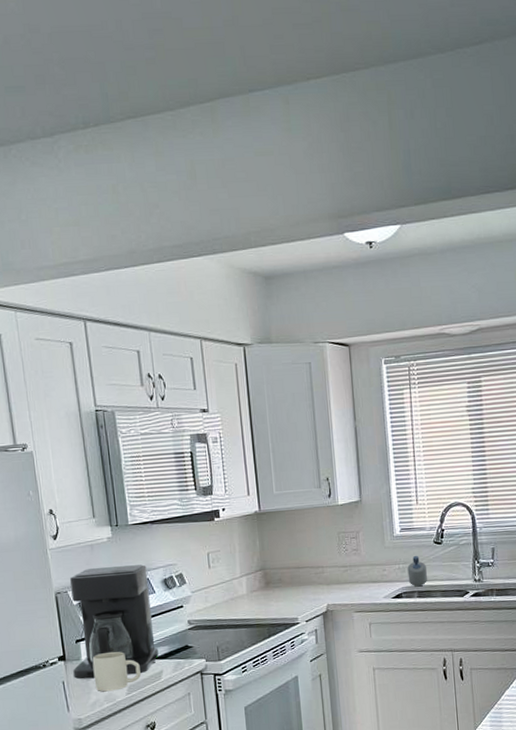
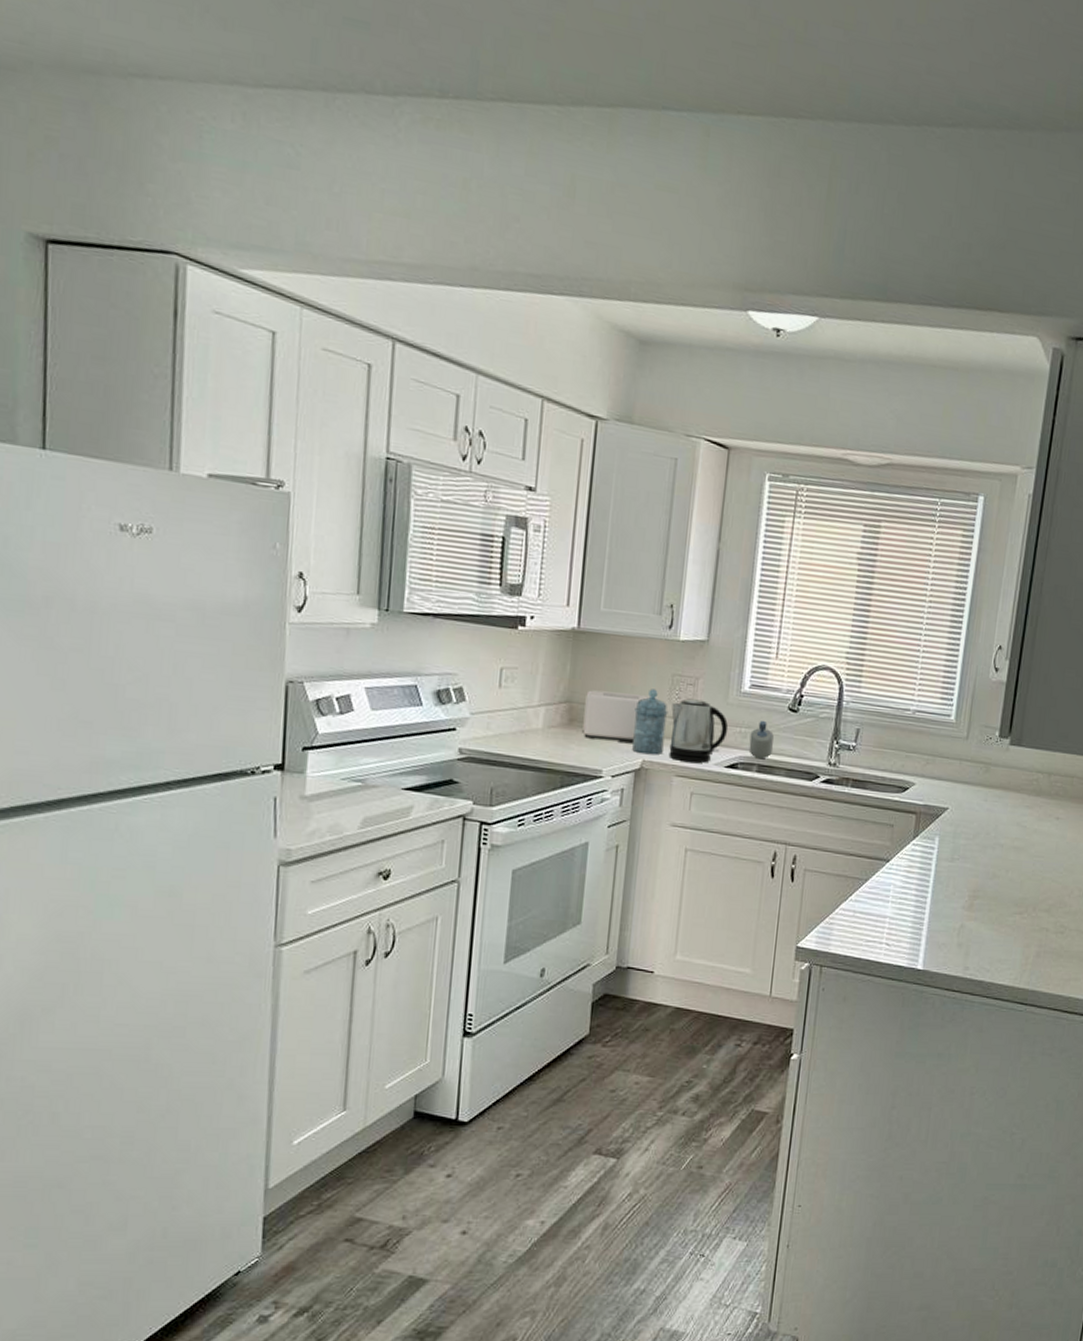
coffee maker: present [69,564,159,680] -> none [291,658,417,806]
mug: present [92,651,141,692] -> none [318,769,384,822]
toaster: none [275,552,332,596] -> present [581,690,660,743]
canister: none [314,547,342,600] -> present [632,689,668,755]
kettle: none [342,548,390,600] -> present [668,699,729,763]

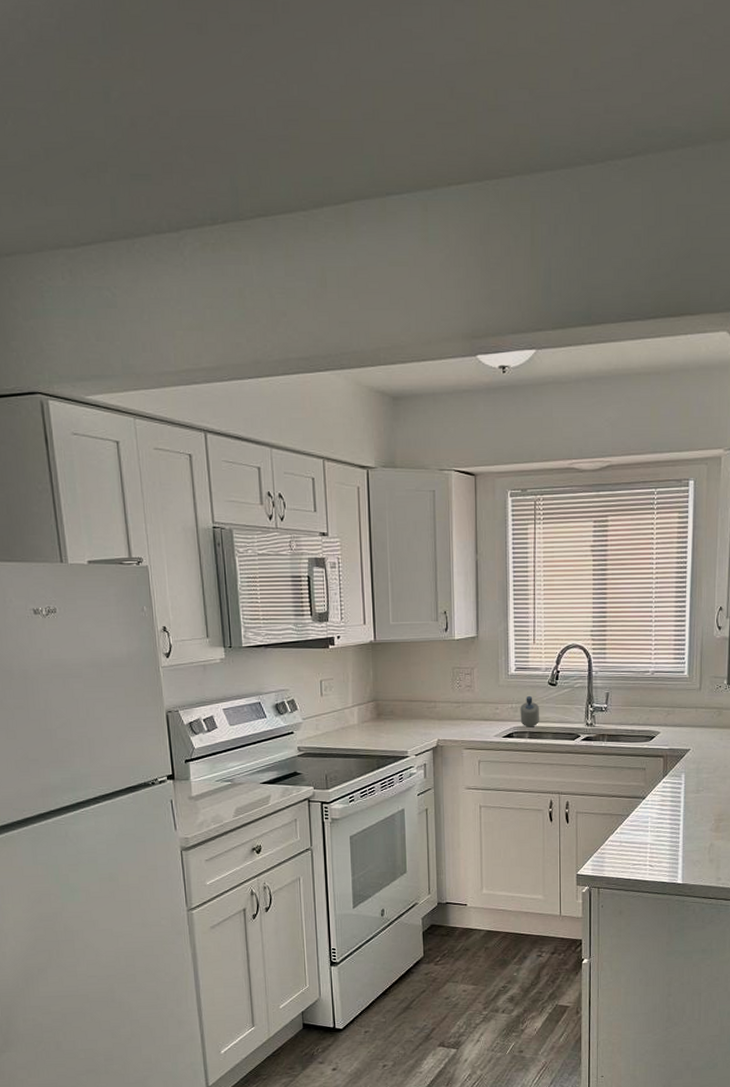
toaster: present [581,690,660,743] -> none [387,687,446,729]
canister: present [632,689,668,755] -> none [426,681,453,735]
kettle: present [668,699,729,763] -> none [455,685,502,736]

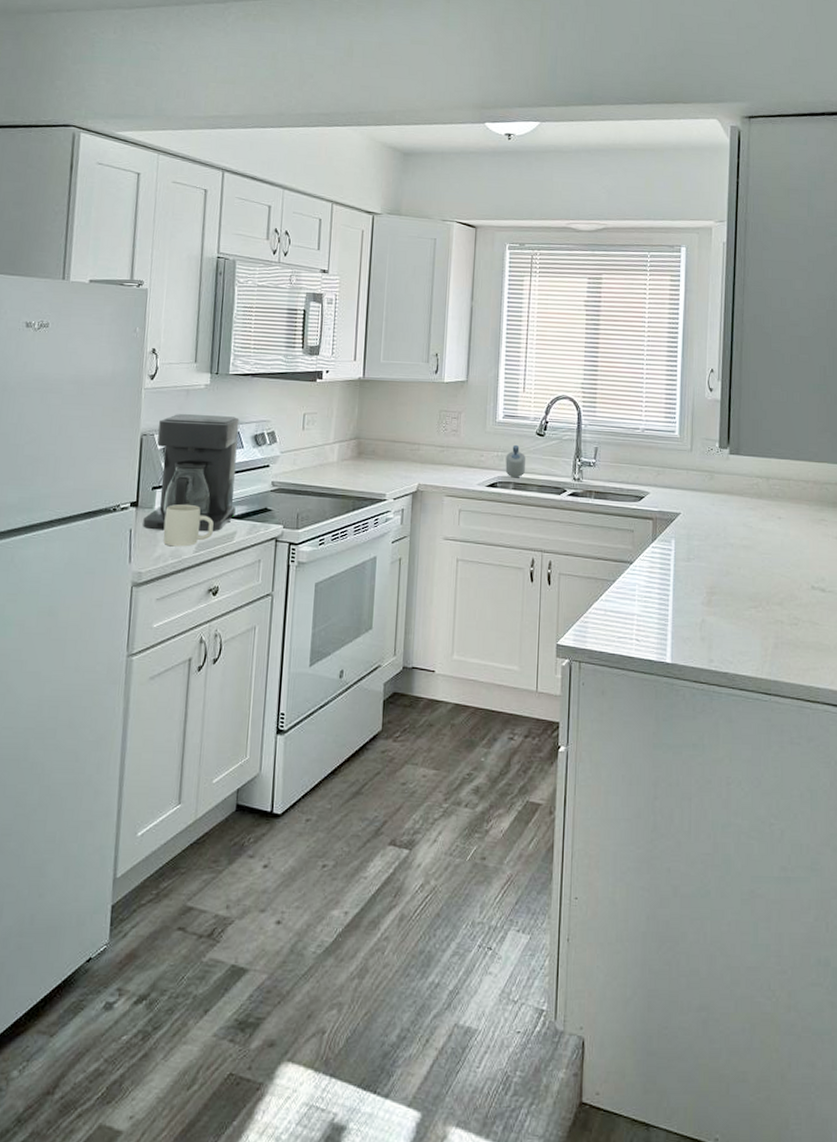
coffee maker: none [181,688,267,799] -> present [143,413,240,532]
mug: none [201,773,249,813] -> present [163,504,214,547]

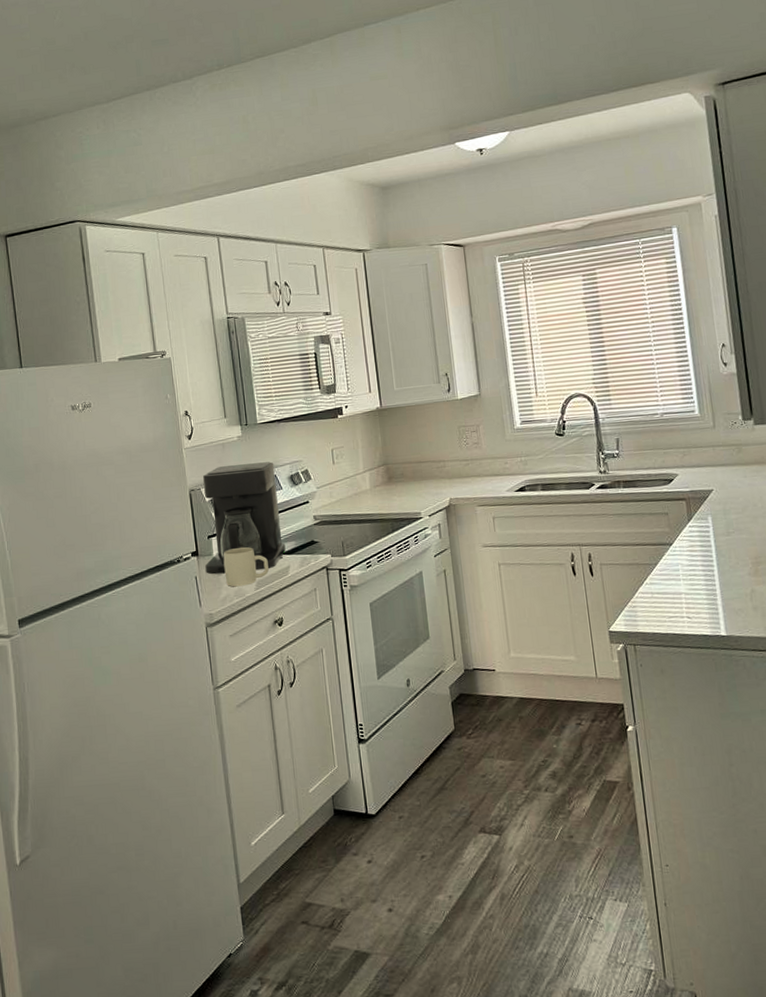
soap dispenser: present [505,444,526,478] -> none [529,447,552,480]

